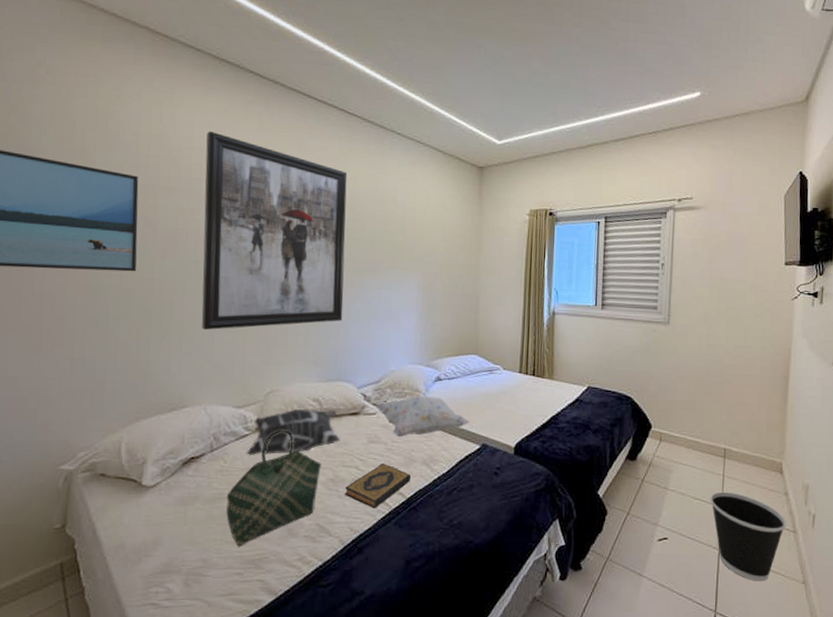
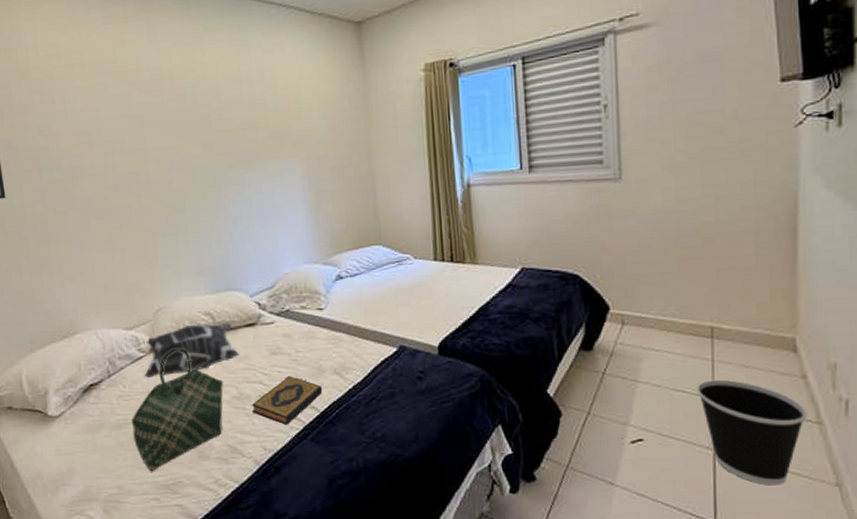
wall art: present [201,131,348,330] -> none [51,35,223,251]
decorative pillow: present [376,396,470,438] -> none [273,298,382,347]

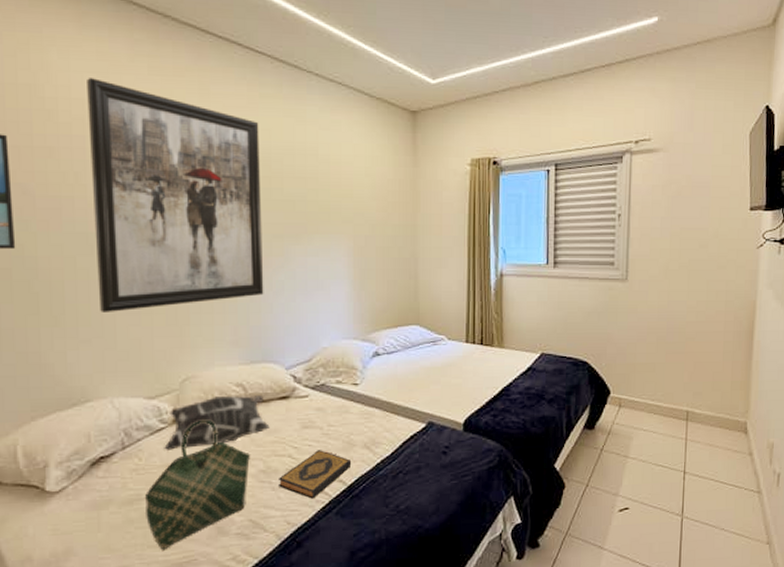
wall art: none [51,35,223,251] -> present [87,78,264,312]
wastebasket: present [696,379,806,486] -> none [672,456,750,545]

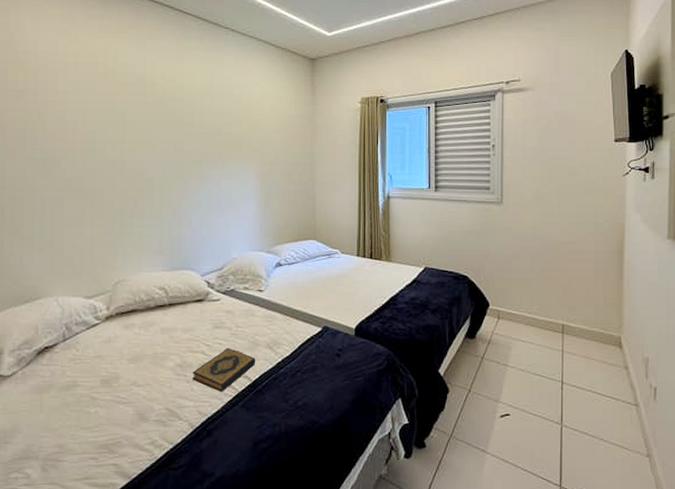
wall art: present [87,78,264,312] -> none [50,36,185,224]
tote bag: present [144,419,250,550] -> none [79,318,169,432]
decorative pillow: present [164,395,270,450] -> none [97,297,186,343]

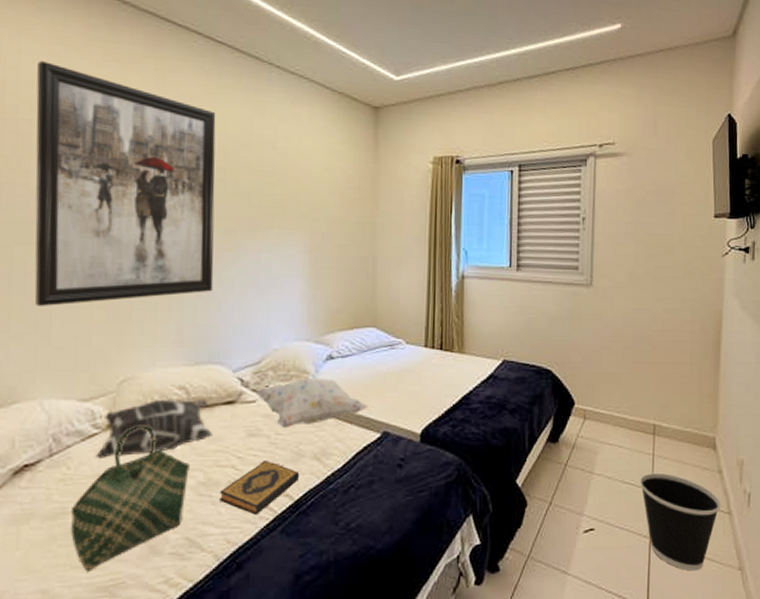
wall art: none [50,36,185,224] -> present [34,61,216,306]
tote bag: none [79,318,169,432] -> present [70,425,190,572]
decorative pillow: none [97,297,186,343] -> present [96,398,213,458]
decorative pillow: none [220,282,311,323] -> present [256,378,368,429]
wastebasket: none [550,367,627,455] -> present [639,472,720,571]

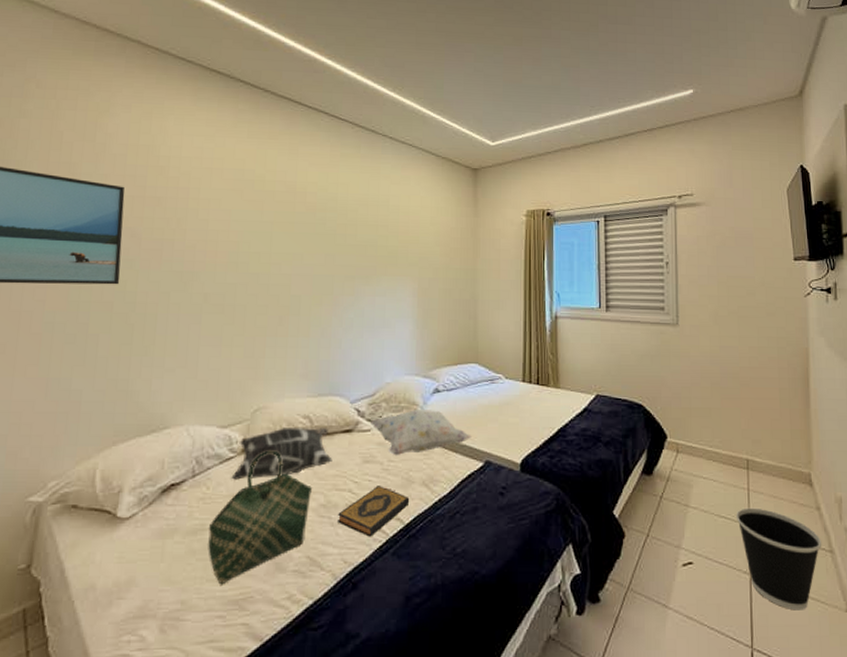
wall art: present [34,61,216,306] -> none [186,140,339,344]

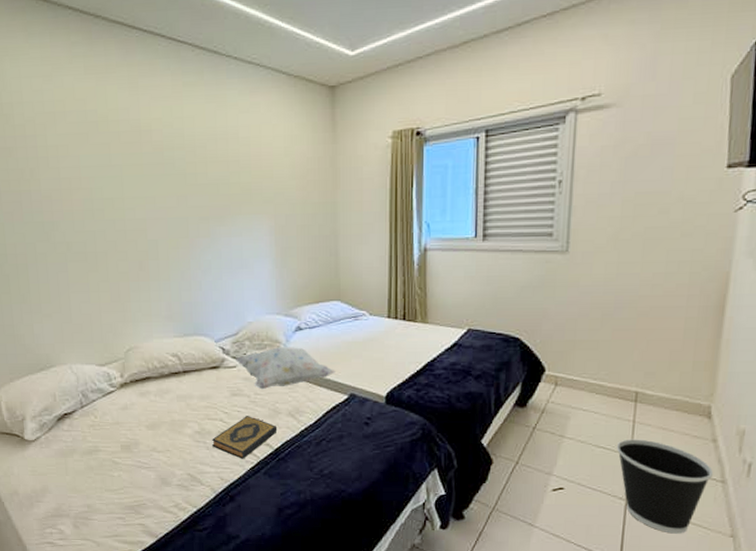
tote bag: present [208,450,312,585] -> none [100,385,187,494]
decorative pillow: present [231,426,332,480] -> none [114,364,203,410]

